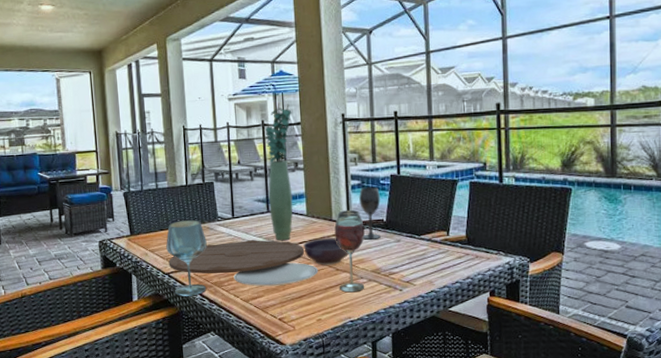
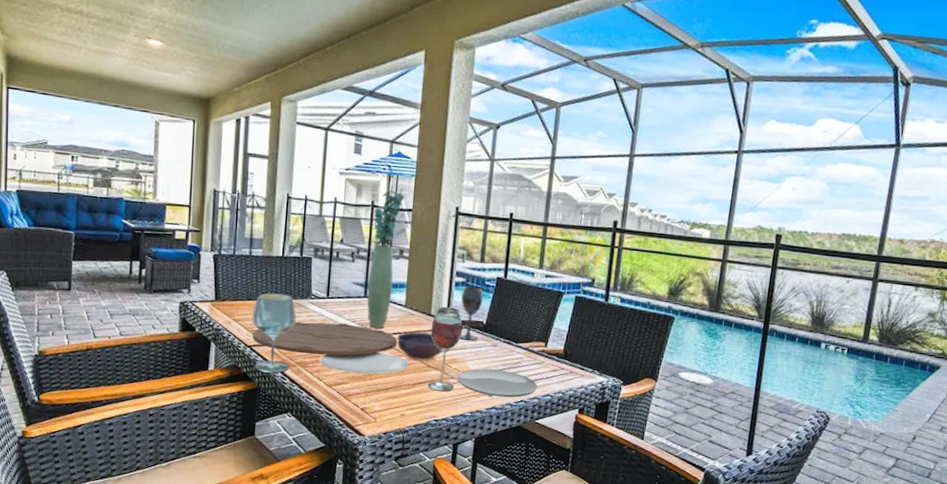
plate: none [367,263,446,291] -> present [457,368,538,398]

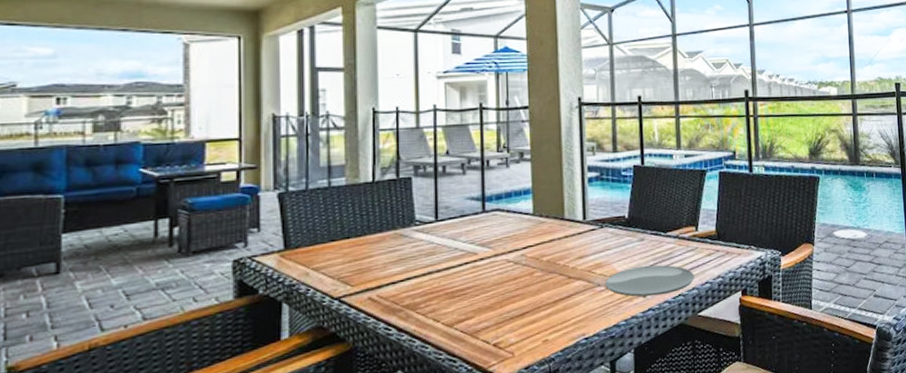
wine glass: present [252,293,296,373] -> none [338,225,398,328]
placemat: present [252,322,398,356] -> none [340,246,530,296]
plate: present [319,351,409,375] -> none [433,272,546,306]
vase: present [367,185,405,329] -> none [484,83,518,247]
bowl: present [397,331,442,361] -> none [528,239,583,273]
wineglass: present [428,306,463,392] -> none [567,206,603,304]
wine glass: present [460,285,484,341] -> none [597,179,622,240]

